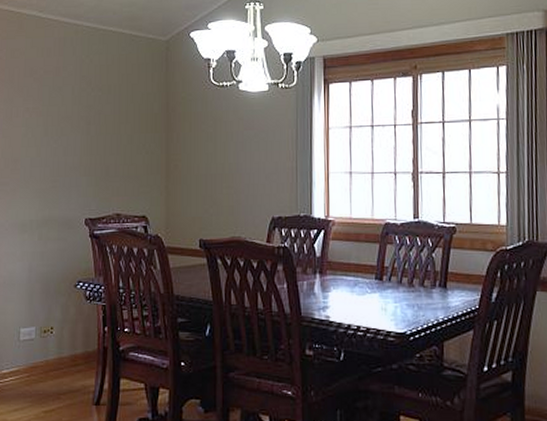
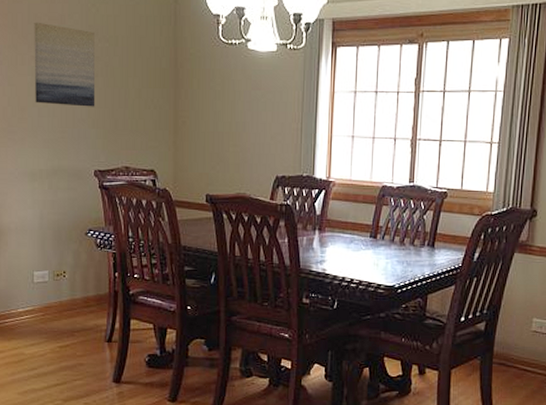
wall art: none [28,75,88,155] -> present [34,22,96,107]

